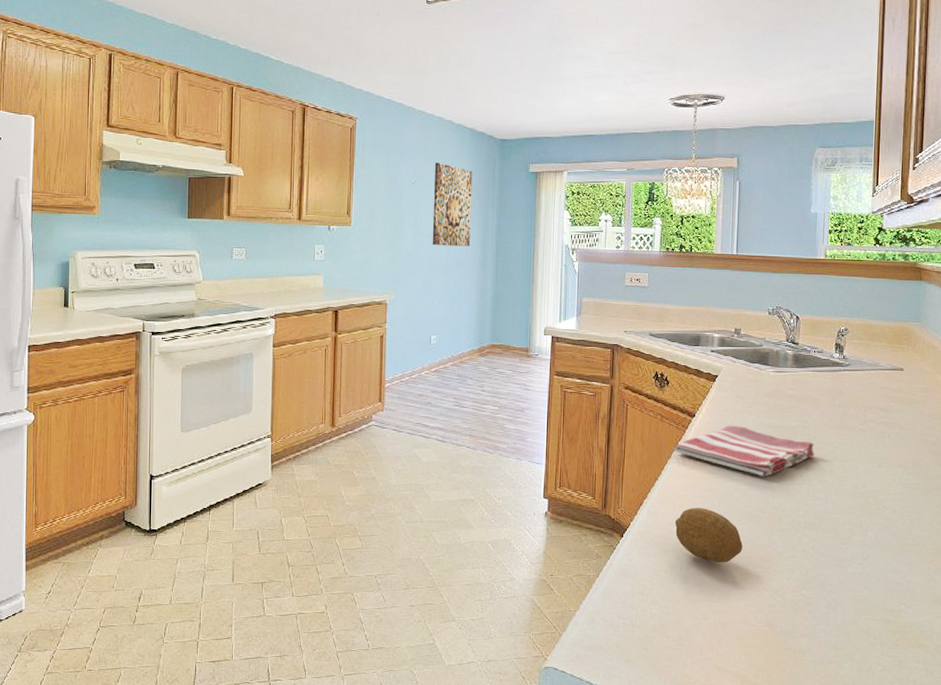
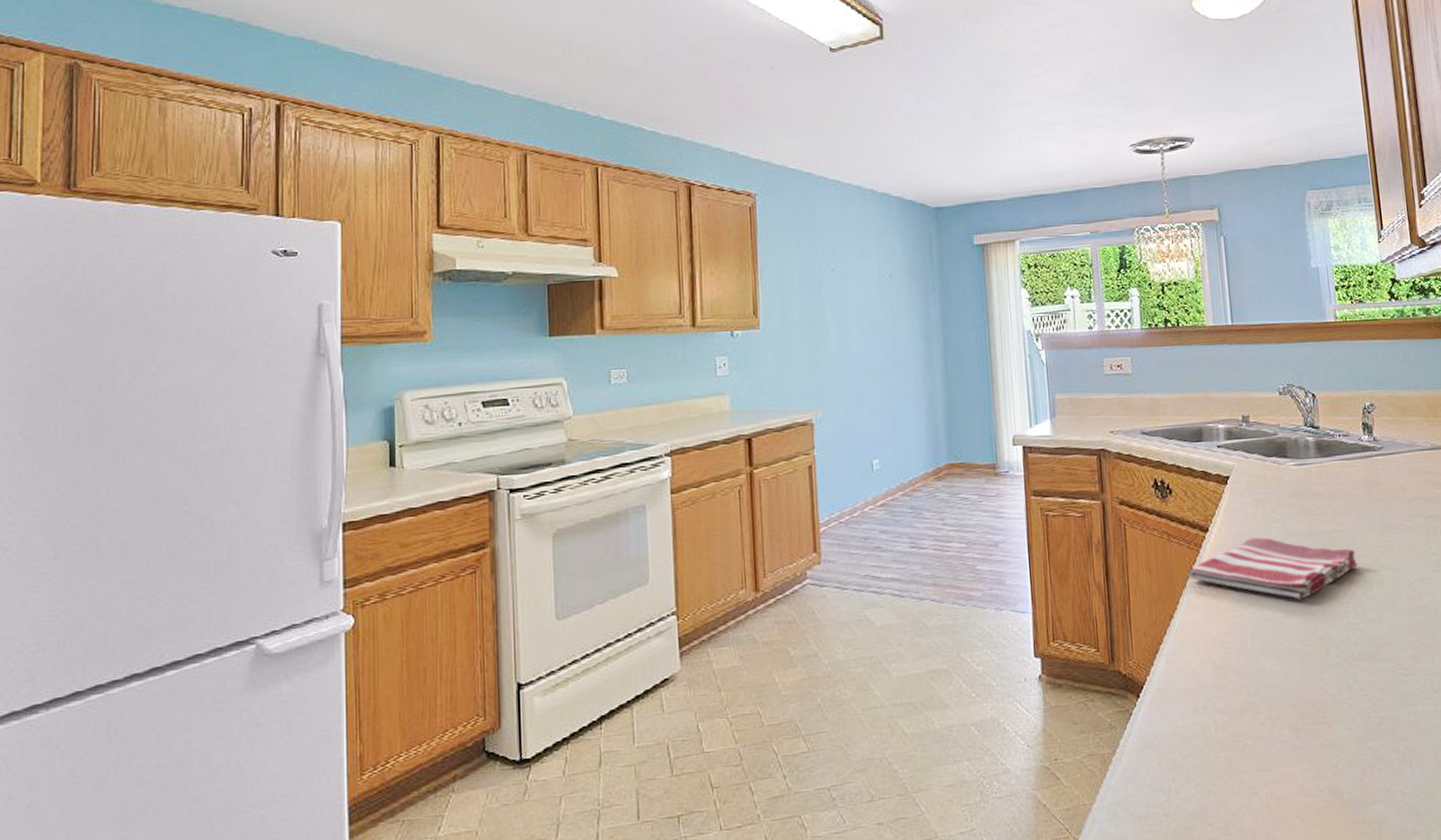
wall art: present [432,162,473,247] -> none [858,241,911,345]
fruit: present [674,508,743,563] -> none [1201,648,1288,719]

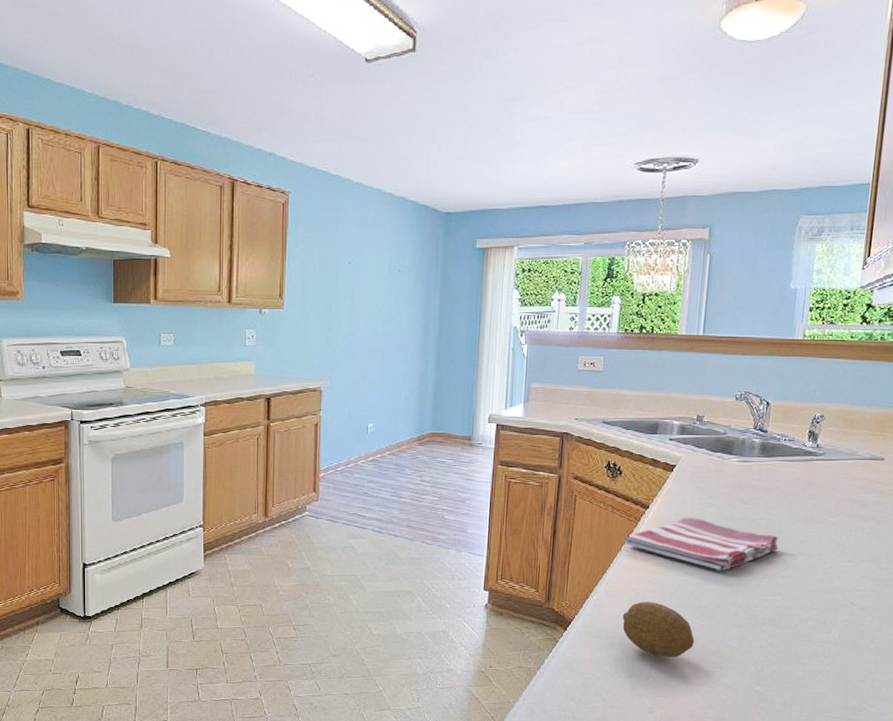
fruit: none [1201,648,1288,719] -> present [622,602,694,658]

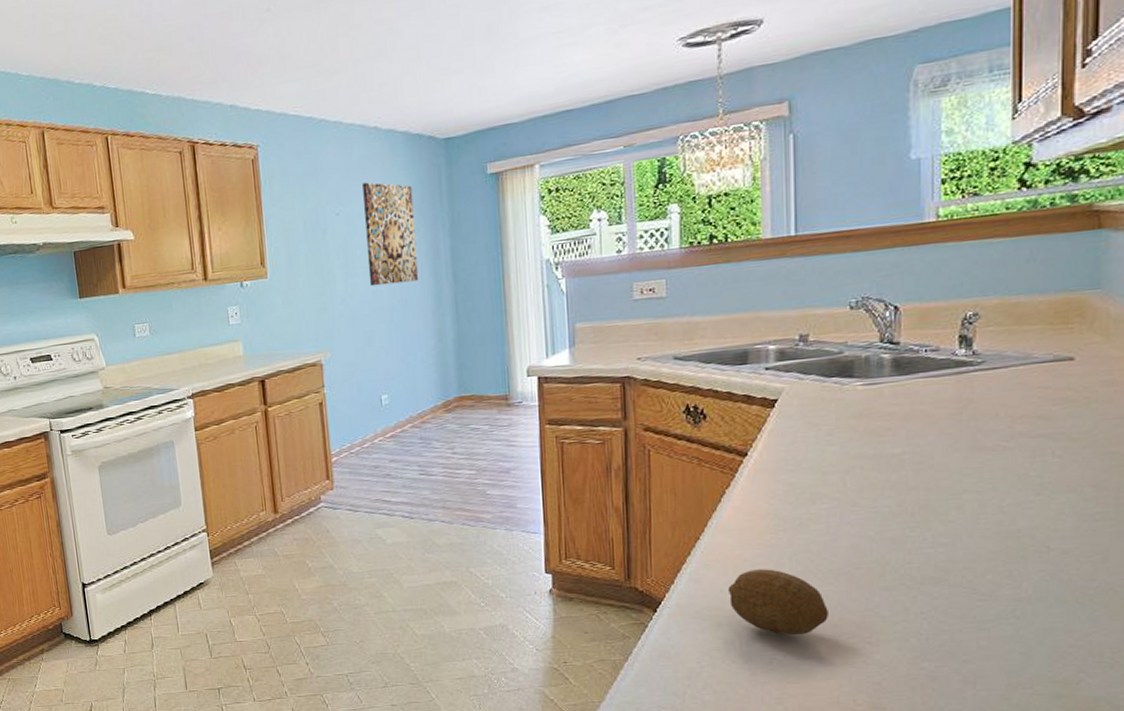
wall art: none [369,239,414,330] -> present [362,182,419,287]
dish towel: present [624,517,778,571] -> none [719,461,932,523]

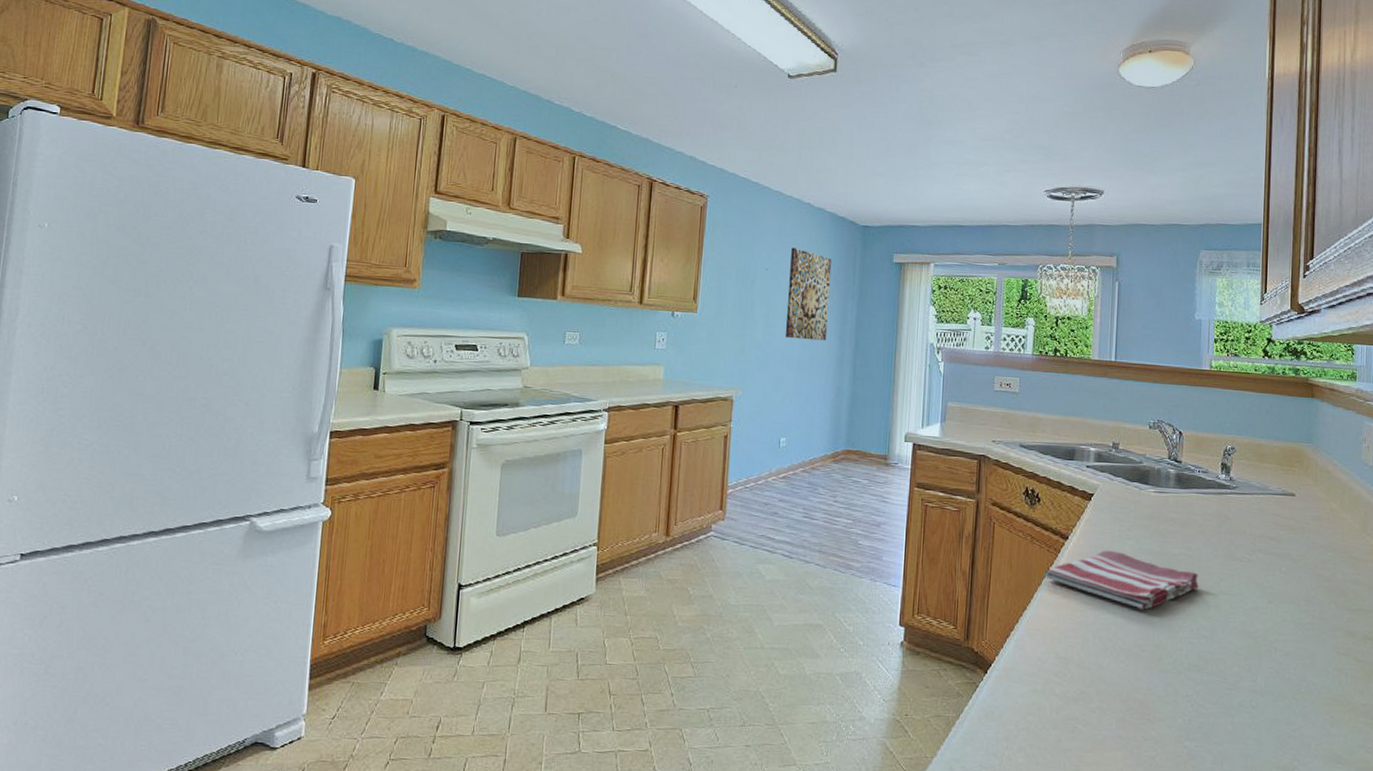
dish towel: none [719,461,932,523] -> present [1045,550,1199,610]
fruit: present [727,569,828,636] -> none [1044,642,1119,707]

